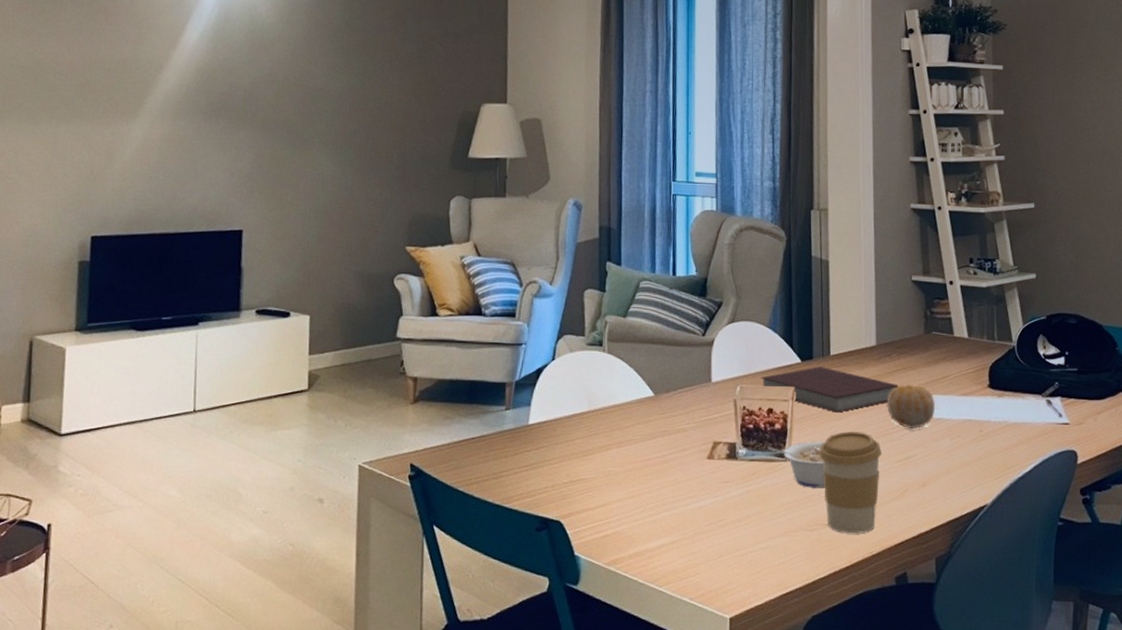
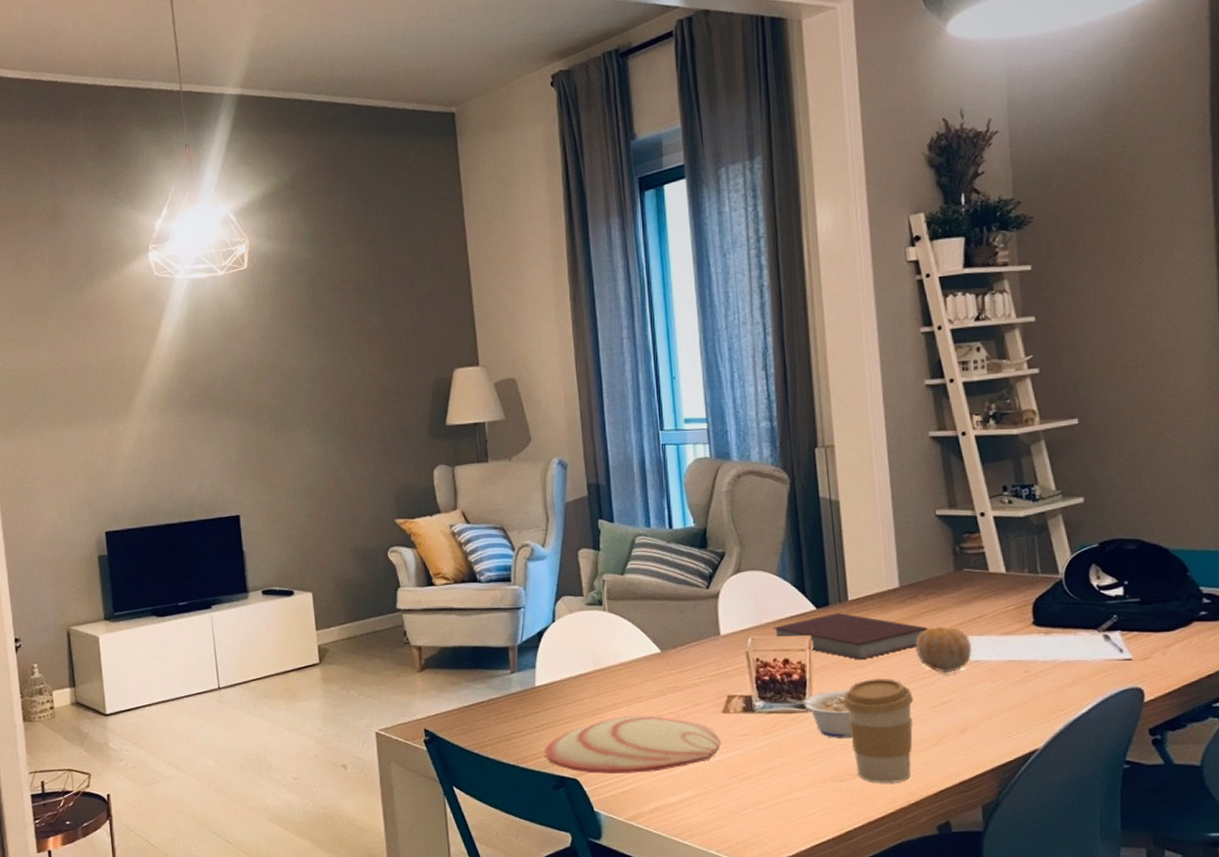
plate: none [531,458,703,517] -> present [544,715,720,774]

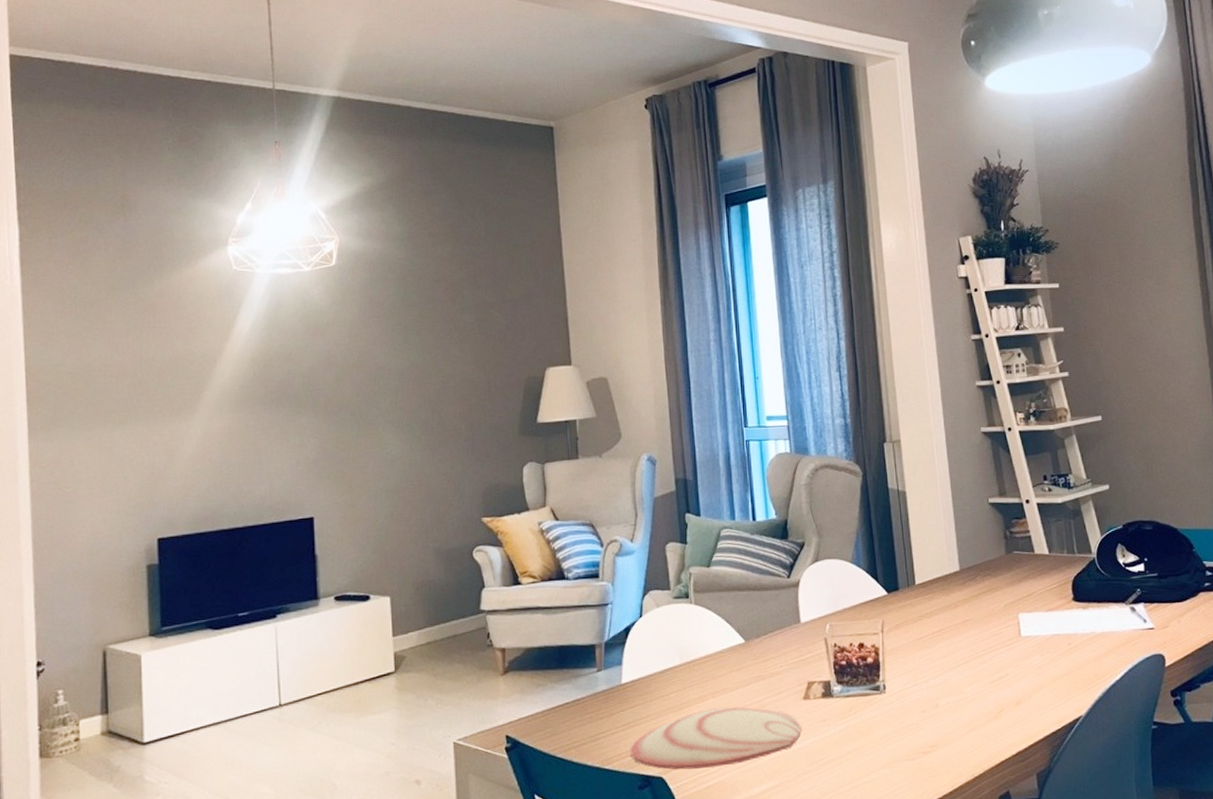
notebook: present [773,613,928,660] -> none [849,597,985,641]
legume: present [786,690,853,738] -> none [862,670,922,718]
coffee cup: present [843,679,914,782] -> none [913,657,975,758]
fruit: present [915,626,972,674] -> none [975,605,1024,650]

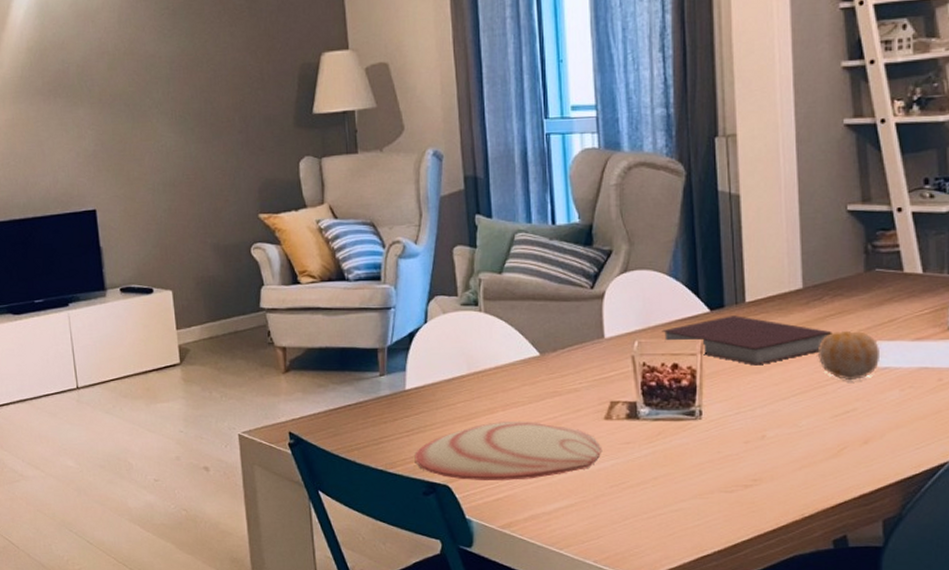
notebook: none [849,597,985,641] -> present [661,316,832,366]
fruit: none [975,605,1024,650] -> present [817,330,881,381]

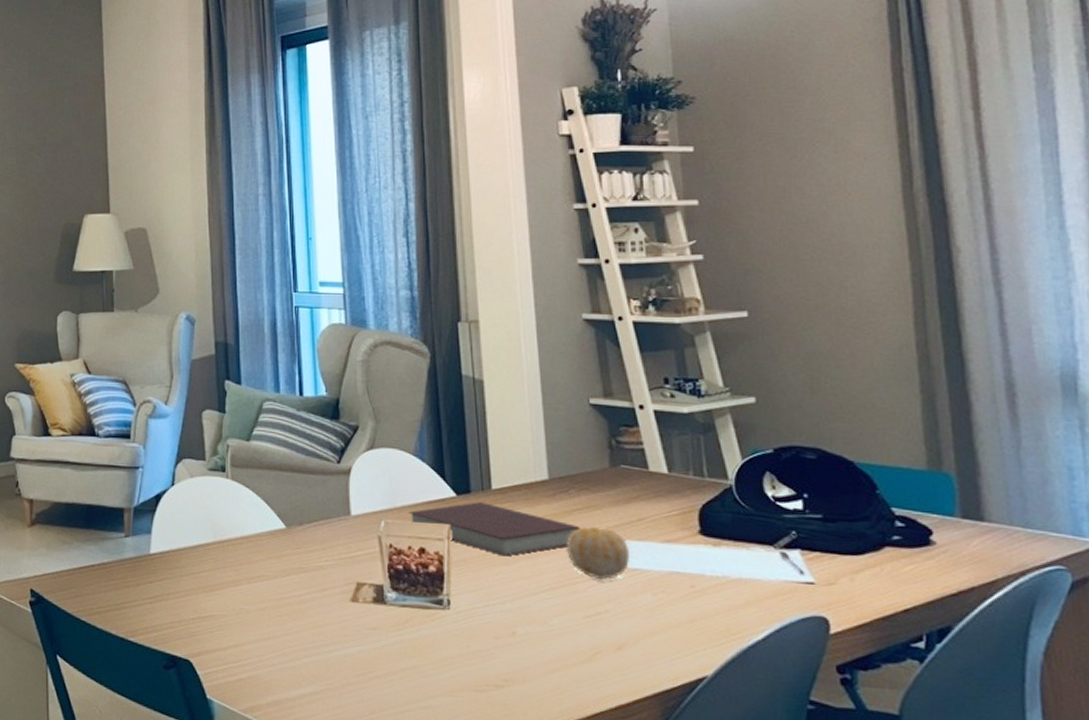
plate: present [414,420,601,480] -> none [156,595,347,661]

